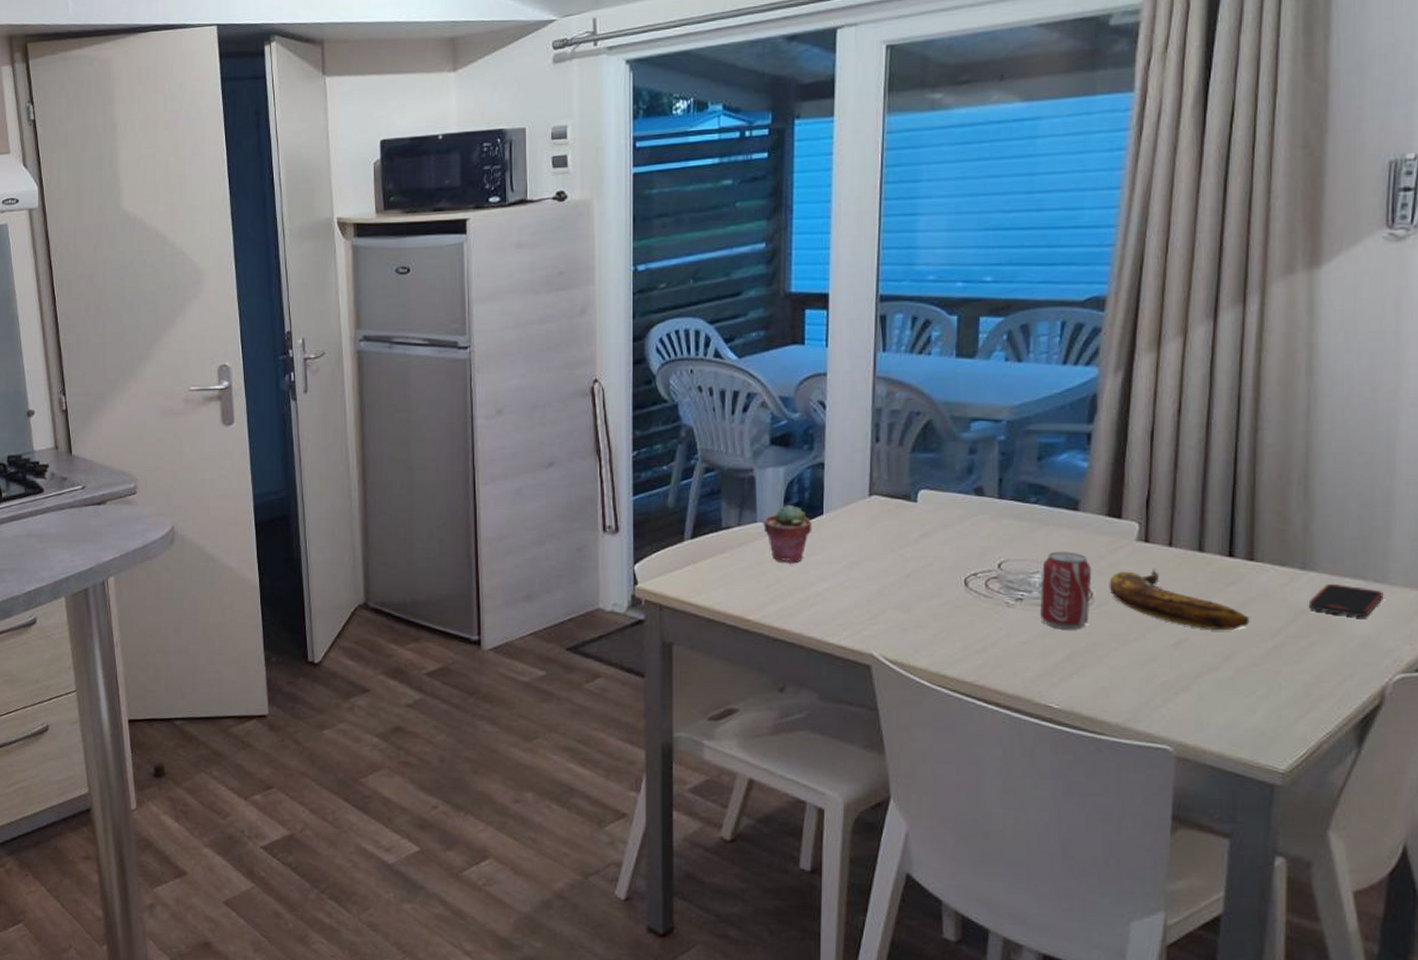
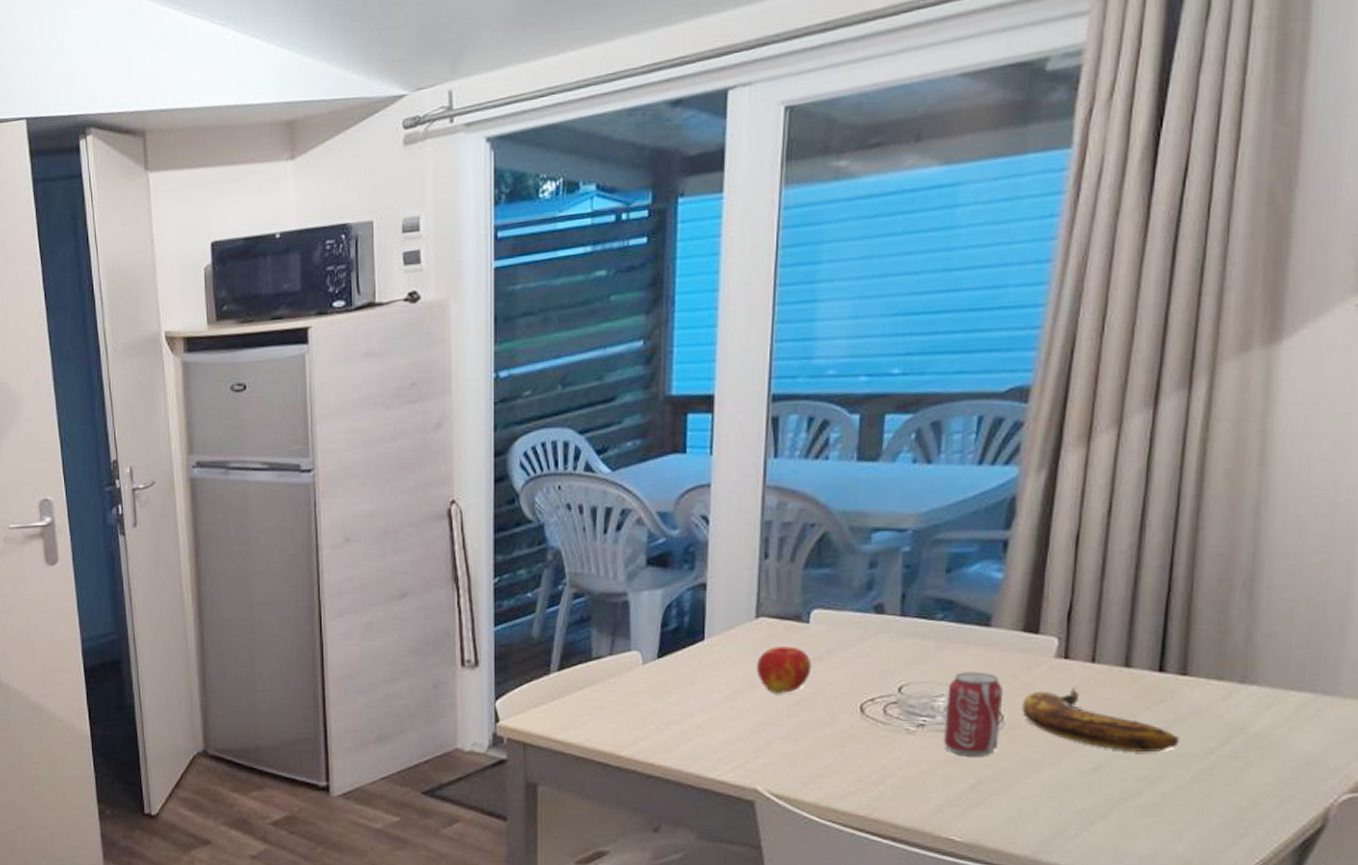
potted succulent: present [763,504,812,564] -> none [638,630,692,694]
apple: none [871,523,920,566] -> present [757,646,812,693]
smartphone: present [1308,583,1384,618] -> none [1246,697,1333,734]

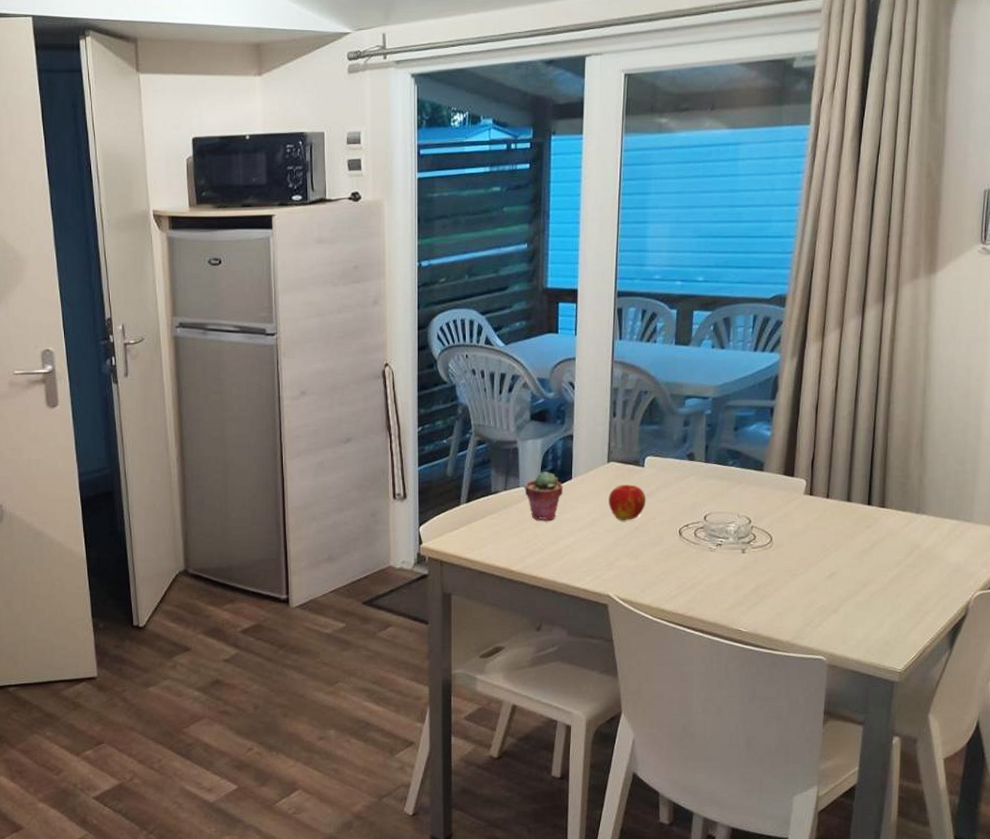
potted succulent: none [638,630,692,694] -> present [525,471,563,522]
beverage can: present [944,671,1004,756] -> none [734,504,772,568]
banana: present [1022,686,1180,753] -> none [784,515,881,564]

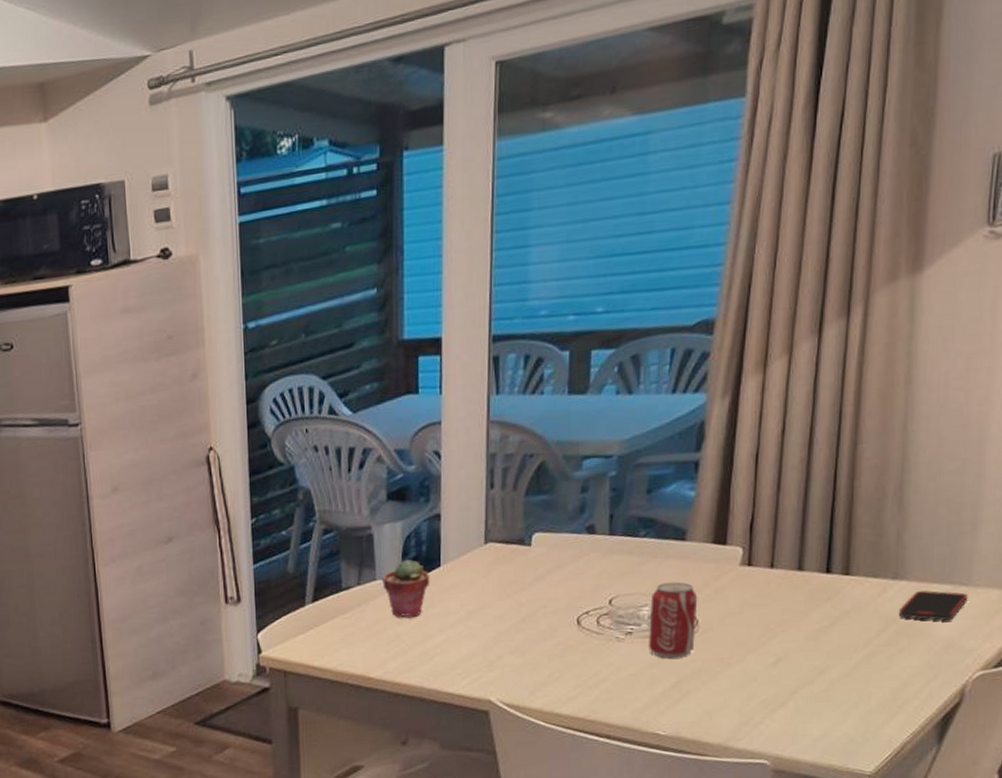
apple: present [609,485,646,520] -> none [487,568,535,612]
beverage can: none [734,504,772,568] -> present [649,582,698,658]
smartphone: none [920,523,970,550] -> present [898,590,968,621]

